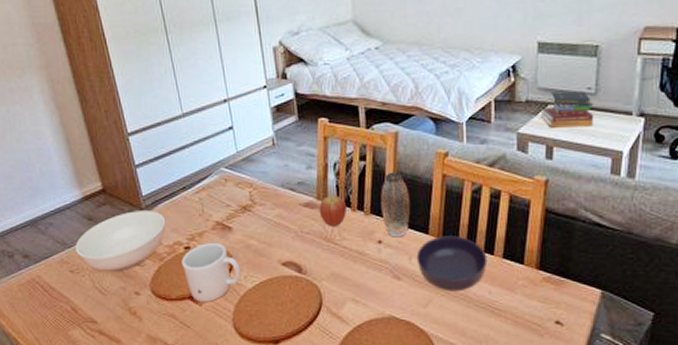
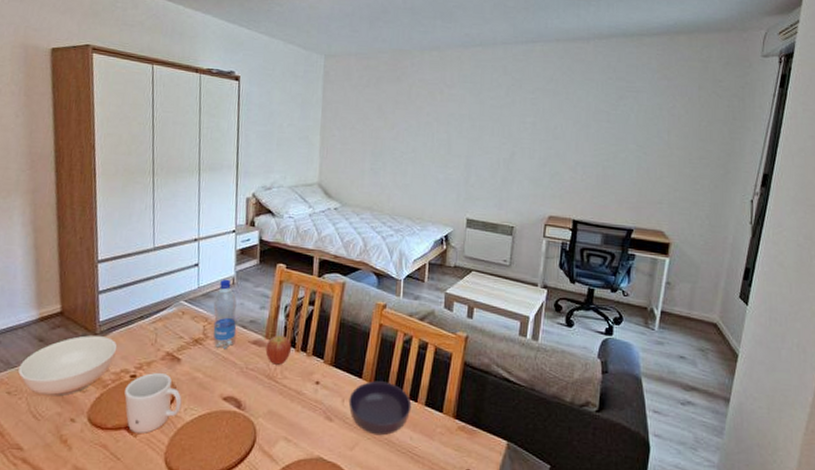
bottle: none [256,140,286,215] -> present [213,279,237,350]
vase: present [380,172,411,238] -> none [322,318,350,380]
books: present [541,91,594,128] -> none [466,261,508,293]

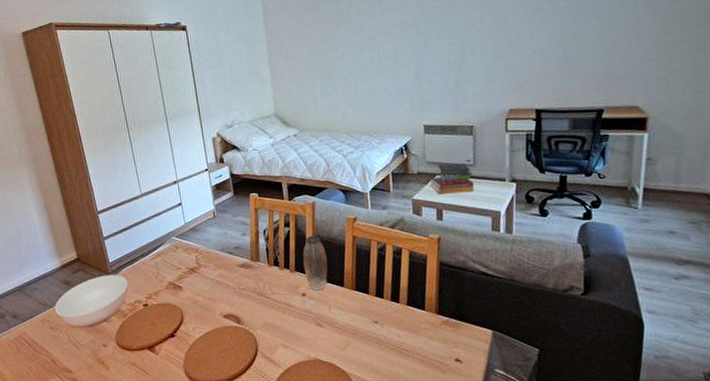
mug: present [124,373,182,433] -> none [141,300,190,351]
bottle: present [213,279,237,350] -> none [200,213,226,275]
fruit: present [265,336,291,365] -> none [252,257,275,283]
vase: none [322,318,350,380] -> present [303,235,328,291]
bowl: present [348,381,412,436] -> none [334,287,395,336]
books: none [466,261,508,293] -> present [430,163,475,194]

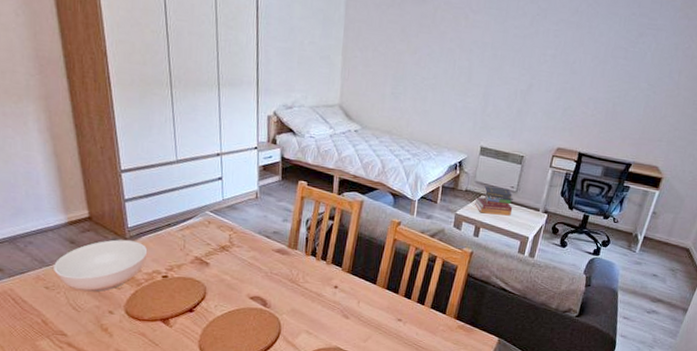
vase: present [303,235,328,291] -> none [341,232,366,285]

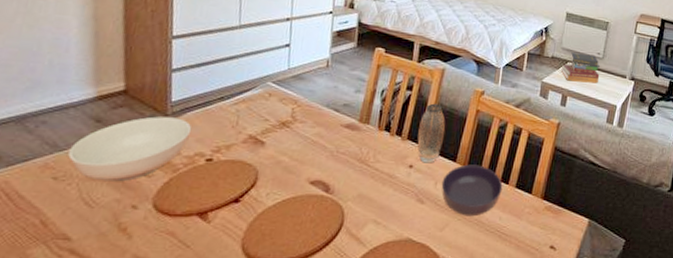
vase: none [341,232,366,285] -> present [417,103,446,164]
bowl: none [363,287,419,332] -> present [441,164,503,217]

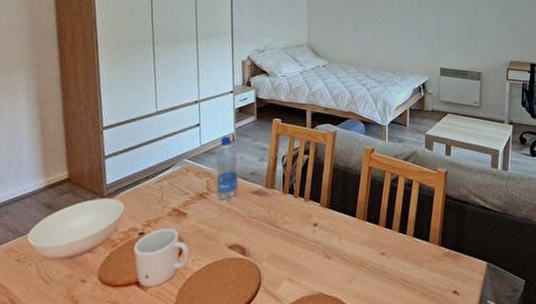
mug: none [197,156,265,219] -> present [133,229,190,287]
bottle: none [302,61,330,133] -> present [216,136,238,201]
vase: present [417,103,446,164] -> none [319,164,343,221]
bowl: present [441,164,503,217] -> none [345,218,401,268]
books: present [561,52,600,84] -> none [443,104,479,131]

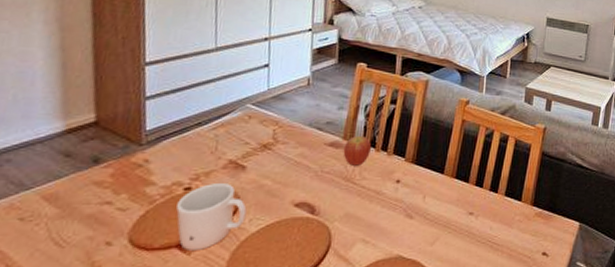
bowl: present [27,198,125,259] -> none [35,147,169,217]
bottle: present [216,136,238,201] -> none [284,79,312,154]
fruit: none [266,184,290,211] -> present [343,136,371,166]

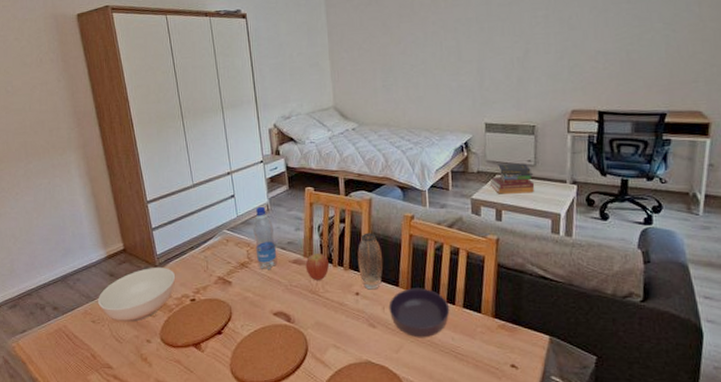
bowl: none [35,147,169,217] -> present [98,267,176,321]
mug: present [176,183,247,250] -> none [188,296,238,349]
bottle: none [284,79,312,154] -> present [253,206,277,270]
vase: none [403,116,432,177] -> present [357,232,383,290]
bowl: none [430,175,492,229] -> present [388,288,450,338]
books: none [545,57,583,86] -> present [490,163,535,194]

